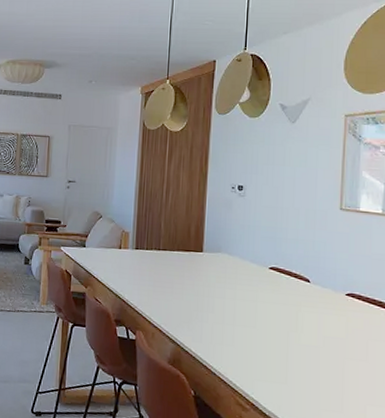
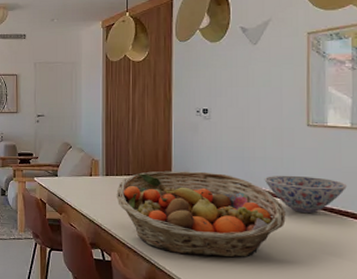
fruit basket: none [145,247,315,342] -> present [116,171,286,258]
bowl: none [295,258,375,300] -> present [264,175,347,214]

